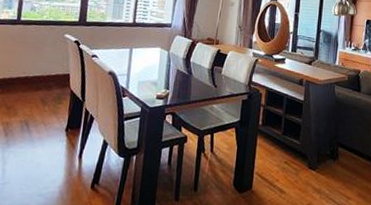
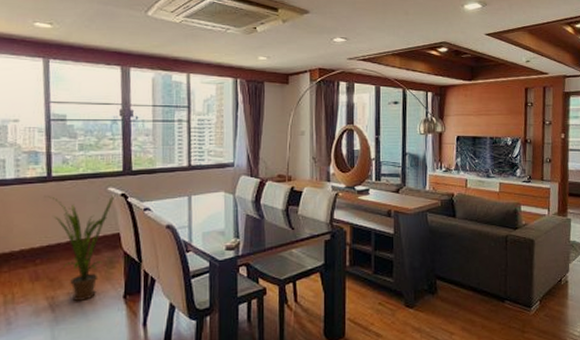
house plant: none [12,36,70,129] -> present [44,195,116,301]

